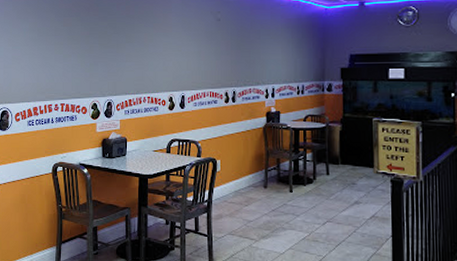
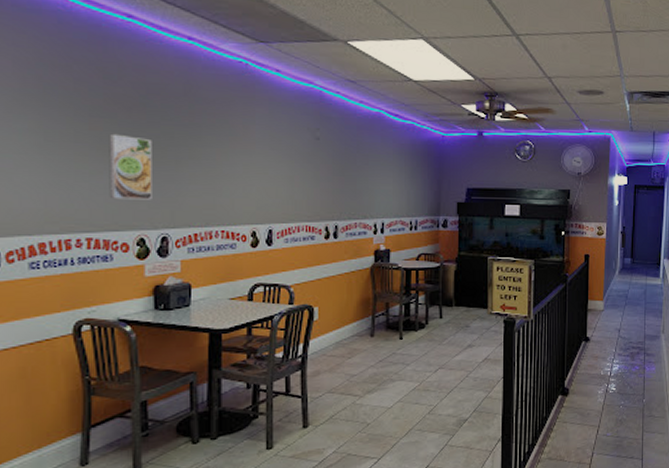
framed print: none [75,27,102,75] -> present [109,133,152,200]

